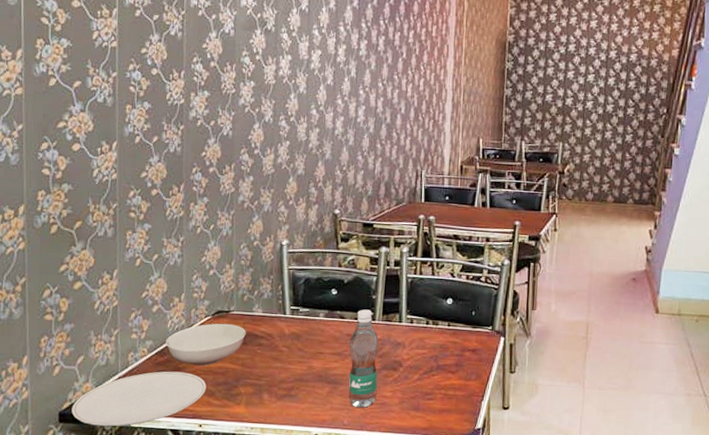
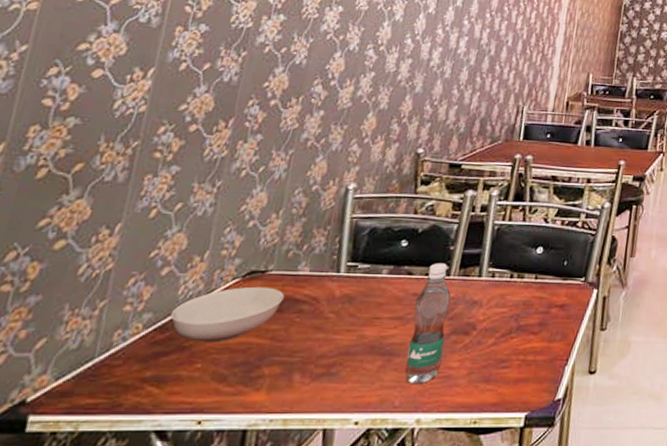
plate: present [71,371,207,427] -> none [9,352,218,434]

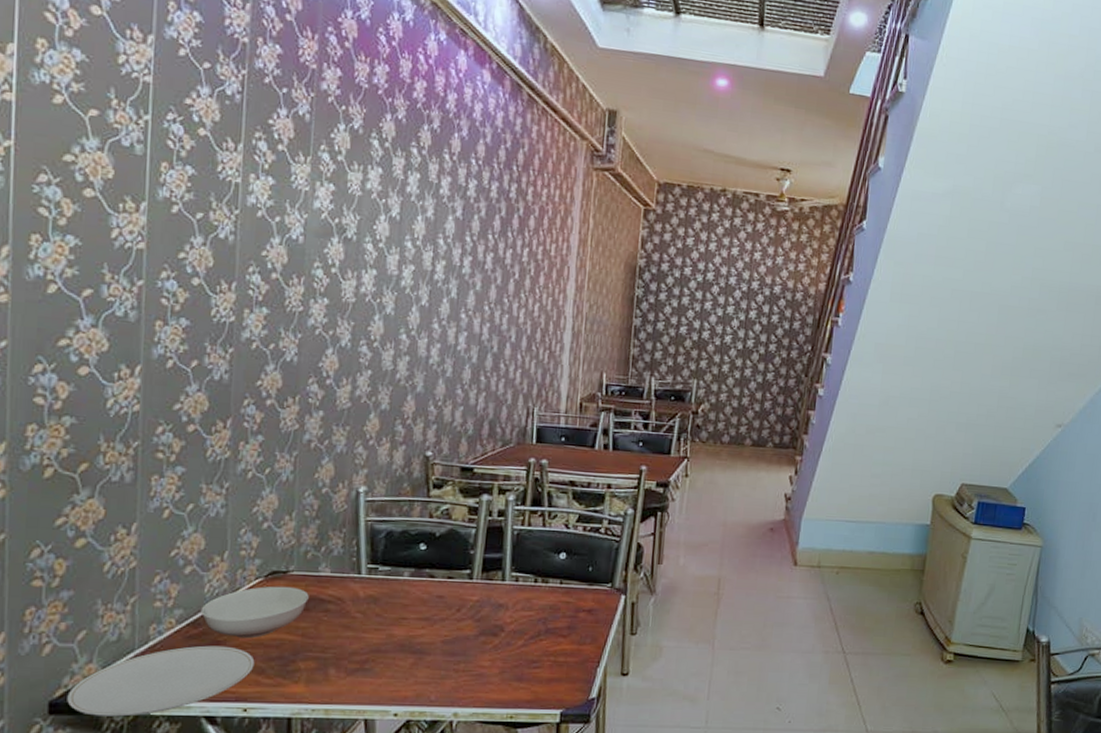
plate: none [9,352,218,434] -> present [67,645,255,717]
bottle: present [404,263,452,385] -> none [437,566,476,682]

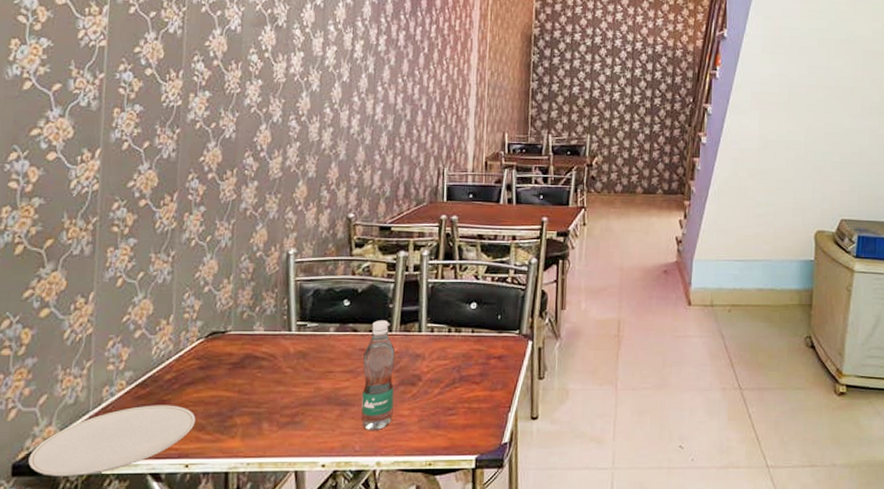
bowl: present [200,586,309,639] -> none [148,345,245,397]
bottle: none [437,566,476,682] -> present [361,320,396,431]

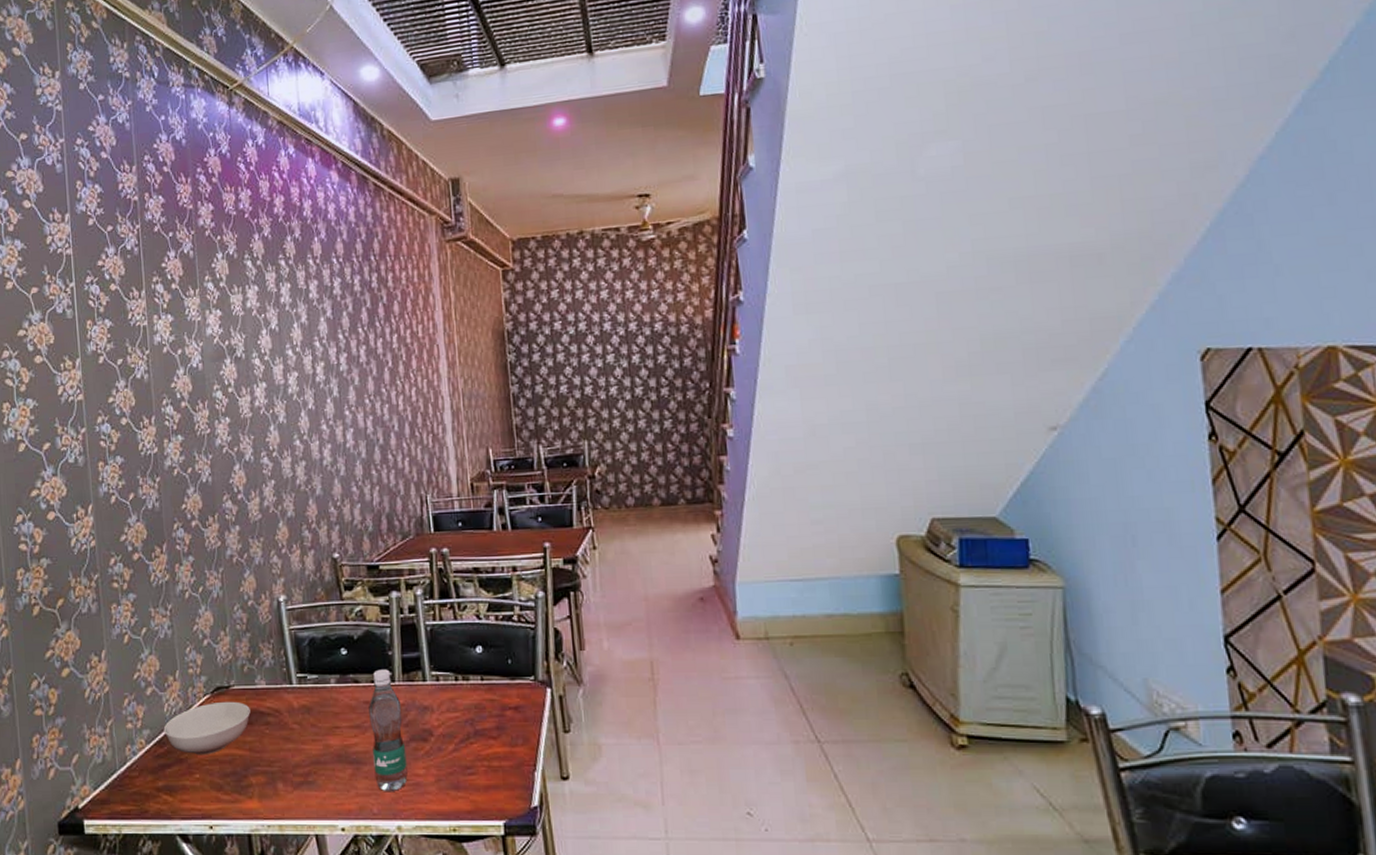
plate: present [28,405,196,477] -> none [71,764,214,836]
bowl: none [148,345,245,397] -> present [163,701,251,755]

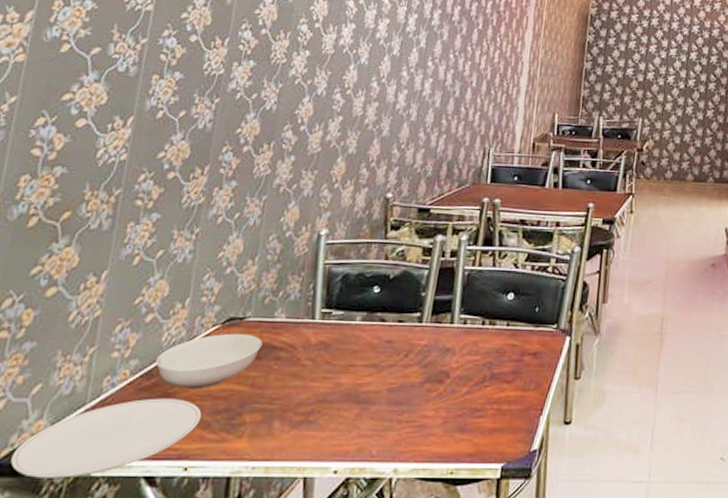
plate: none [71,764,214,836] -> present [10,398,202,479]
bottle: present [368,669,408,792] -> none [381,309,424,434]

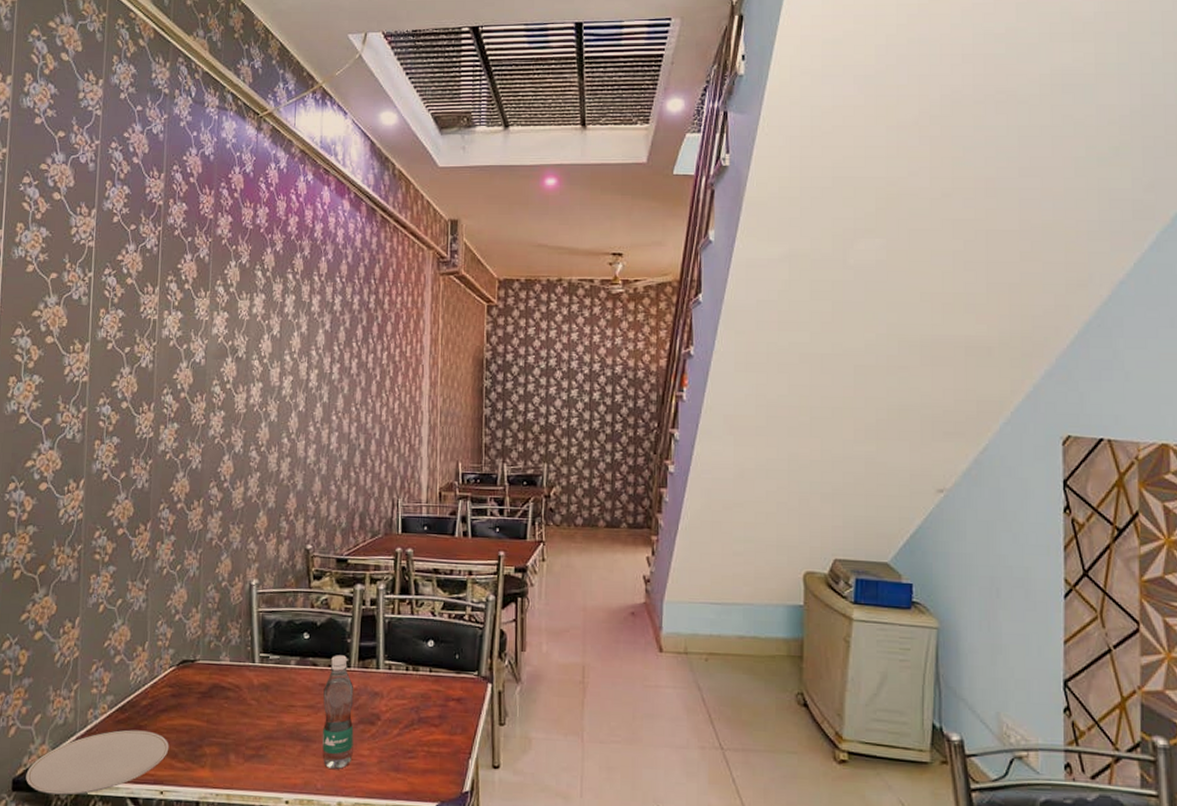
bowl: present [155,333,262,390] -> none [127,674,212,724]
bottle: none [381,309,424,434] -> present [322,655,354,770]

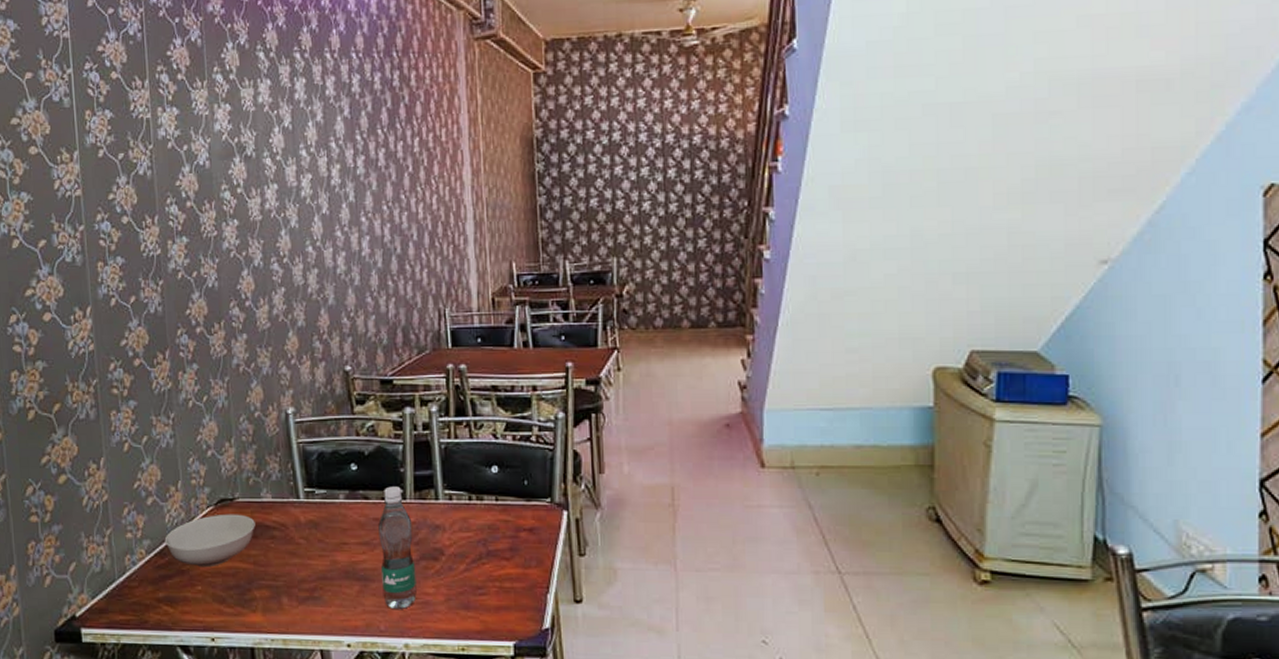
plate: present [26,730,169,795] -> none [68,575,216,645]
bowl: none [127,674,212,724] -> present [164,514,255,568]

